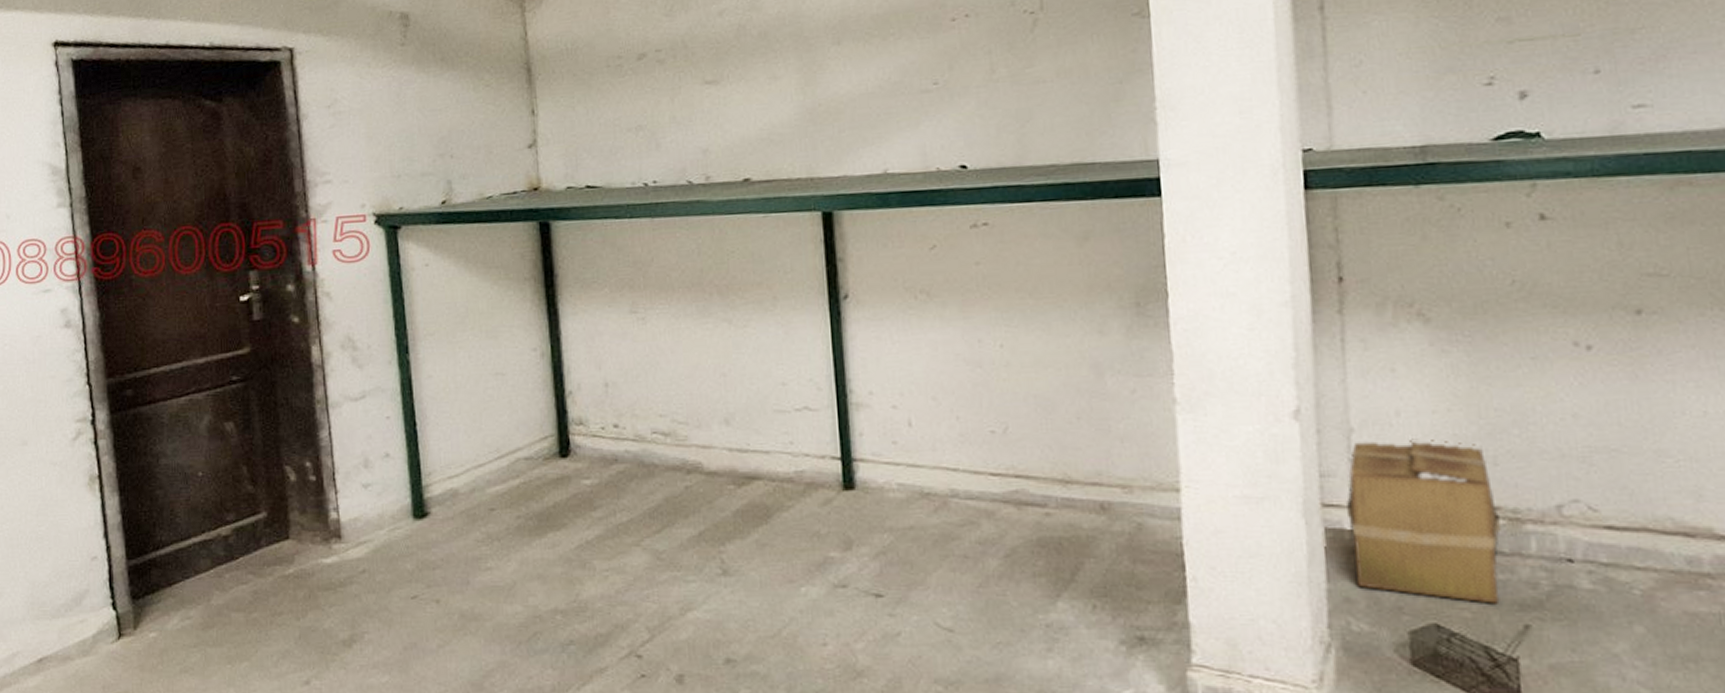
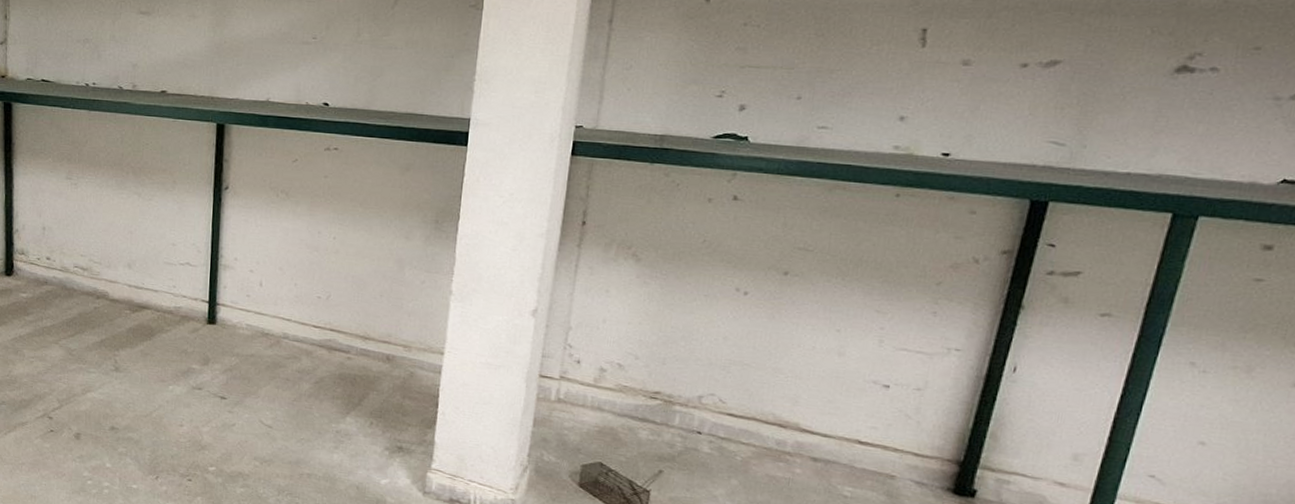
cardboard box: present [1347,438,1501,604] -> none [552,337,659,455]

